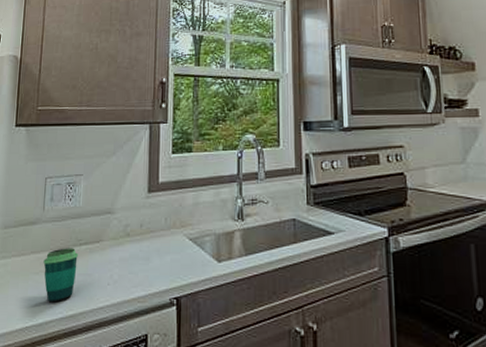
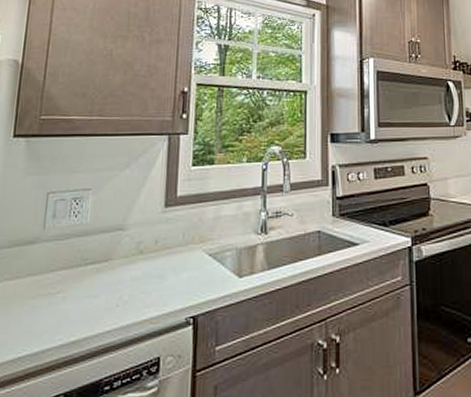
cup: present [43,248,79,303] -> none [41,268,84,329]

